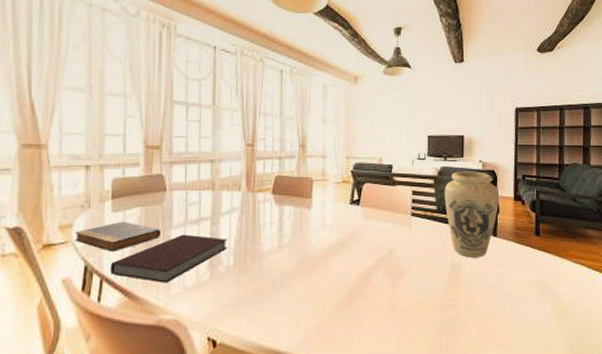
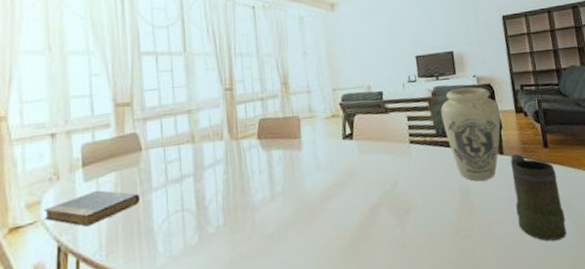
notebook: present [111,234,228,283] -> none [87,194,215,255]
mug: none [500,238,544,320] -> present [510,154,567,242]

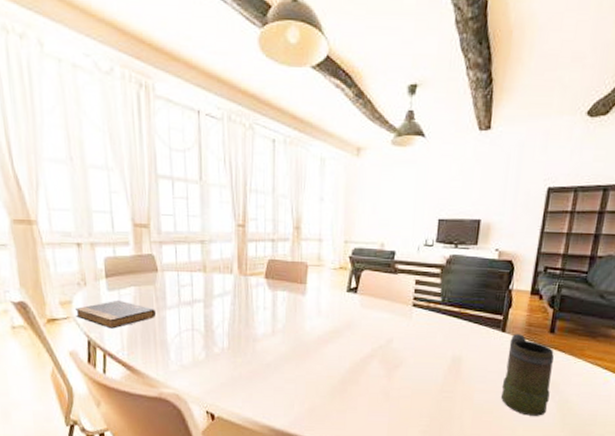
vase: present [440,87,501,181] -> none [450,260,515,353]

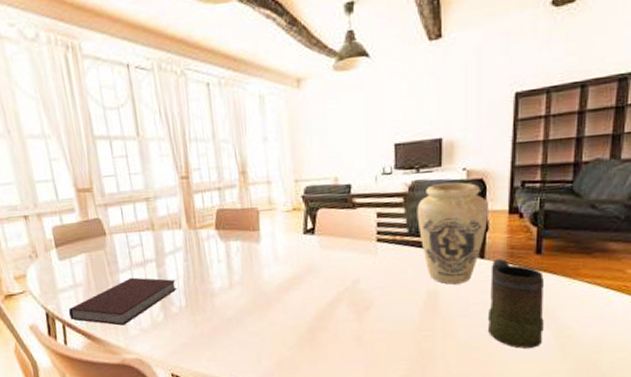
book: present [75,300,157,329] -> none [30,268,110,299]
notebook: none [112,315,221,360] -> present [69,277,177,326]
vase: none [450,260,515,353] -> present [417,182,490,285]

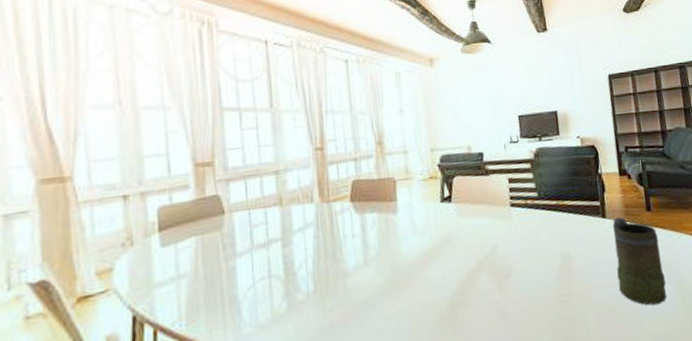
notebook: present [69,277,177,326] -> none [165,260,305,324]
vase: present [417,182,490,285] -> none [543,148,604,245]

